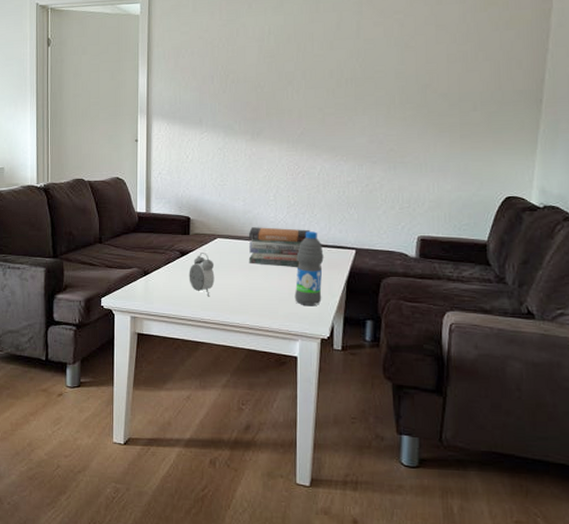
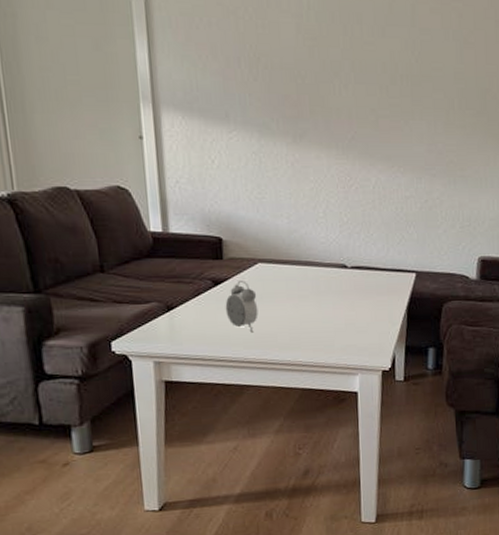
book stack: present [248,227,311,267] -> none [295,249,367,294]
water bottle: present [294,231,324,306] -> none [352,253,383,337]

